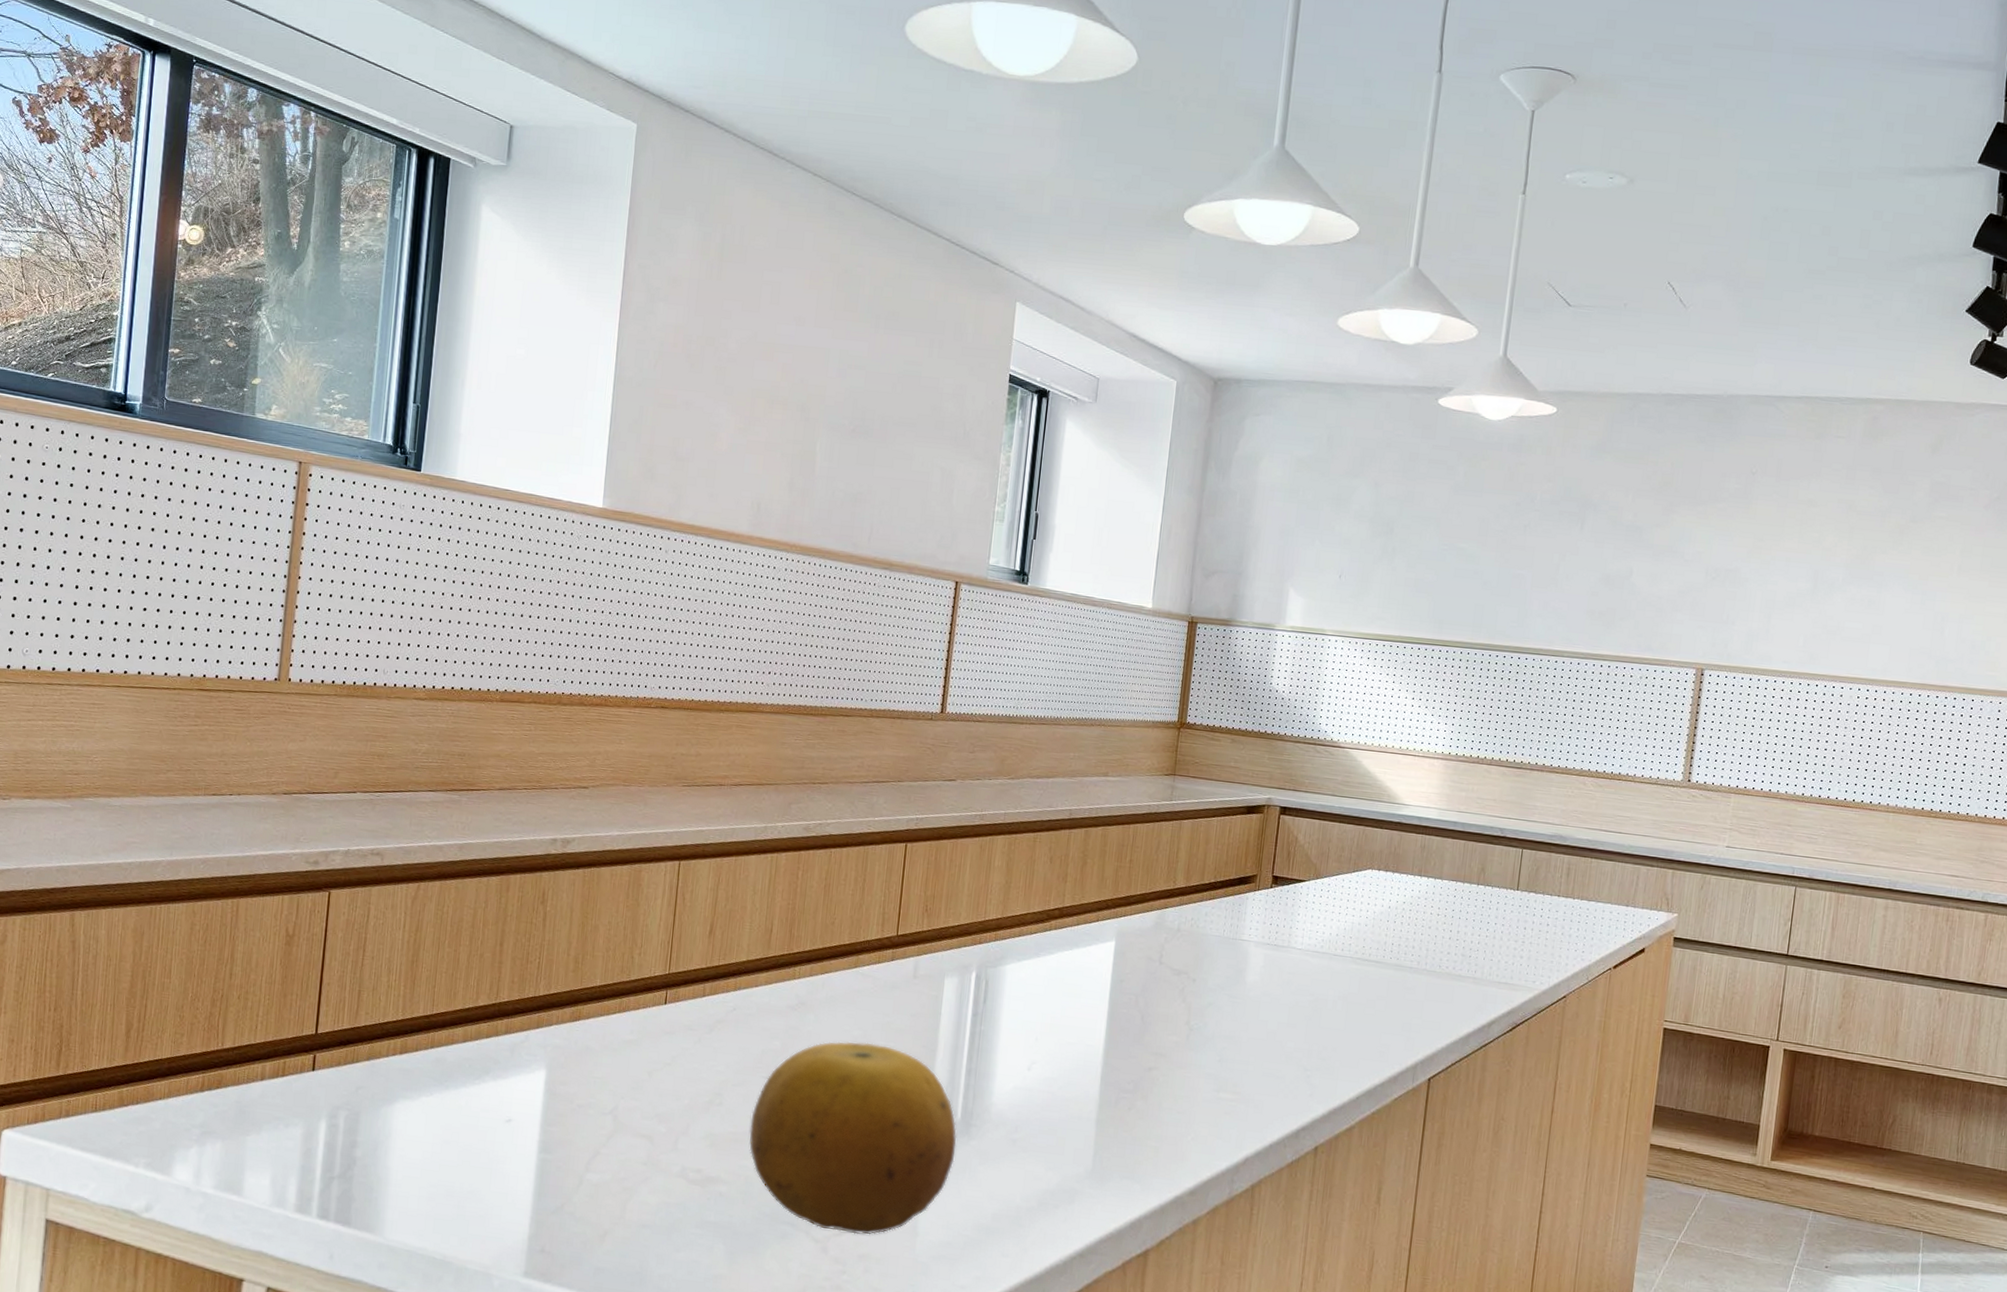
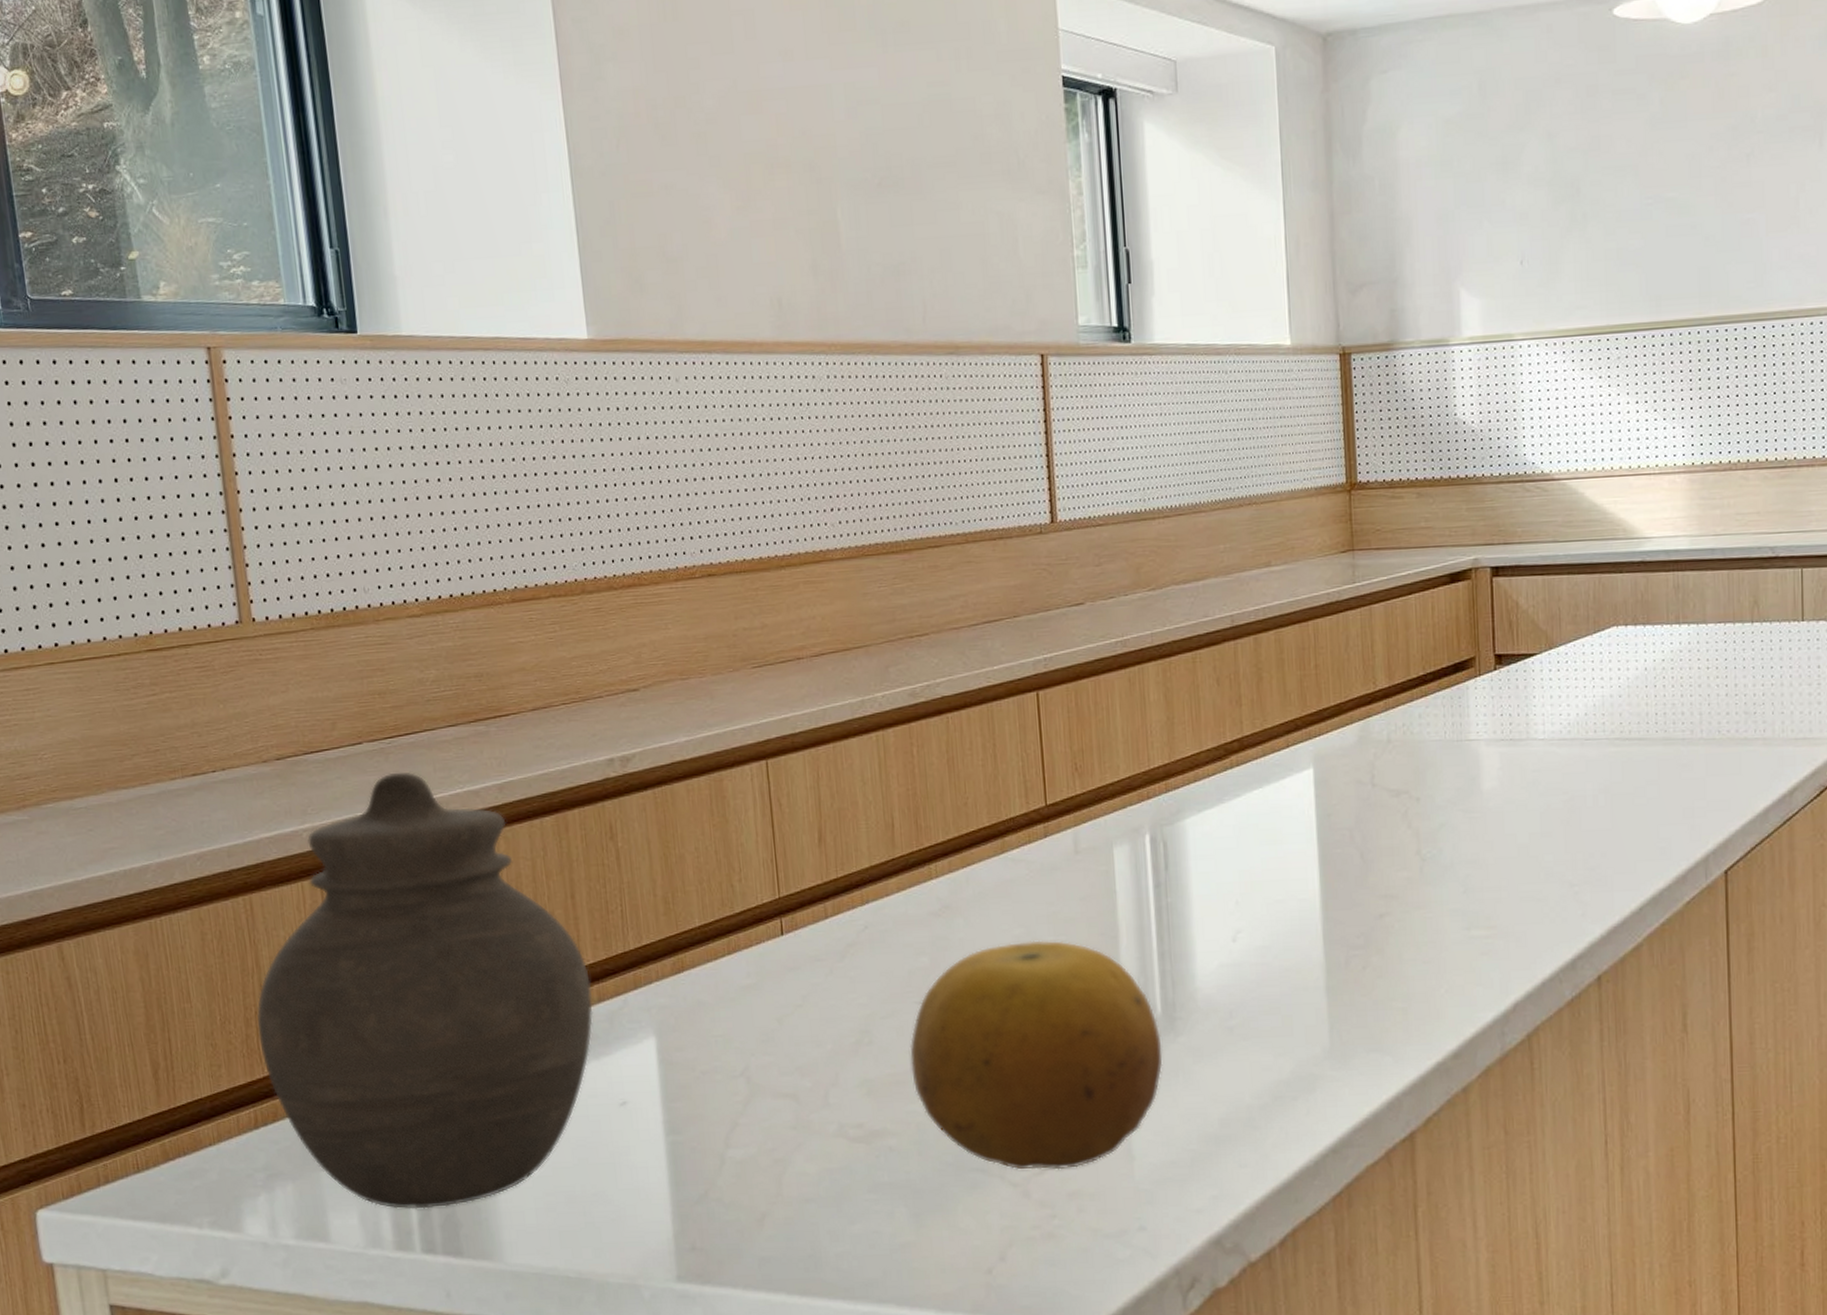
jar: none [219,819,502,1183] -> present [256,771,593,1209]

